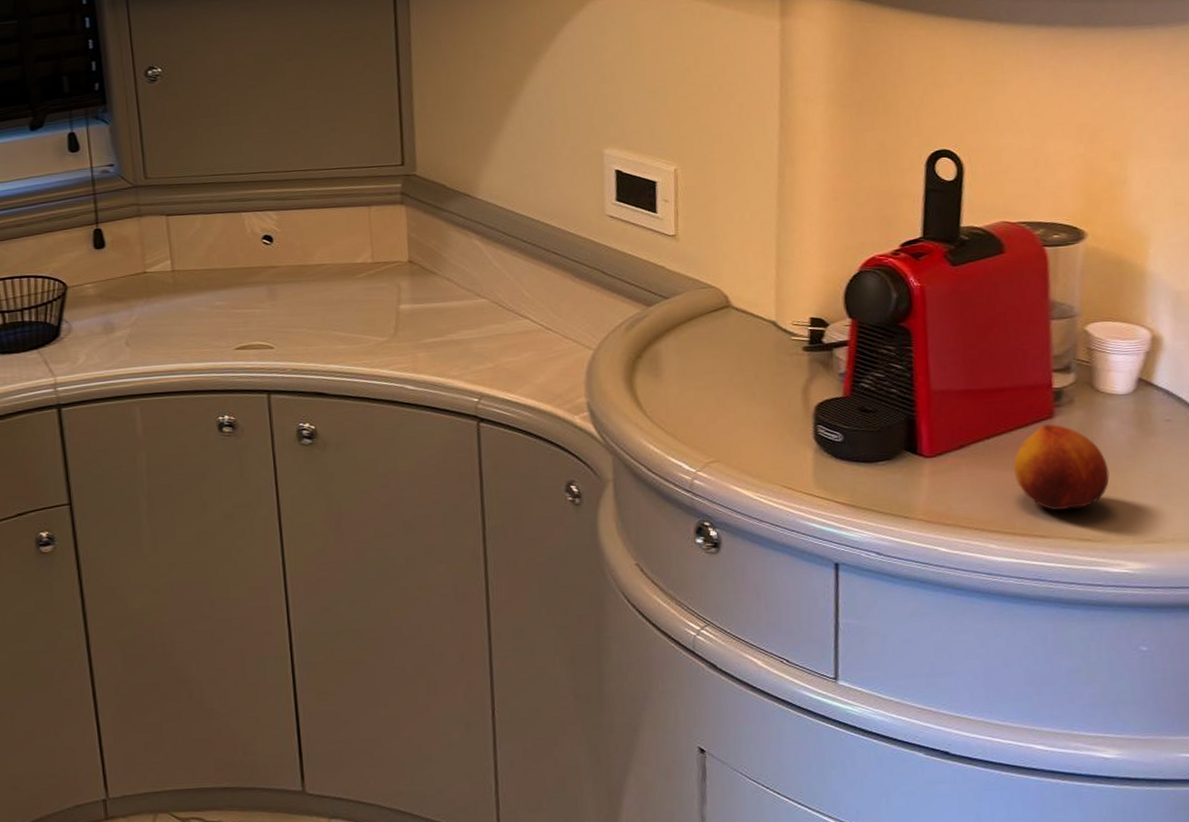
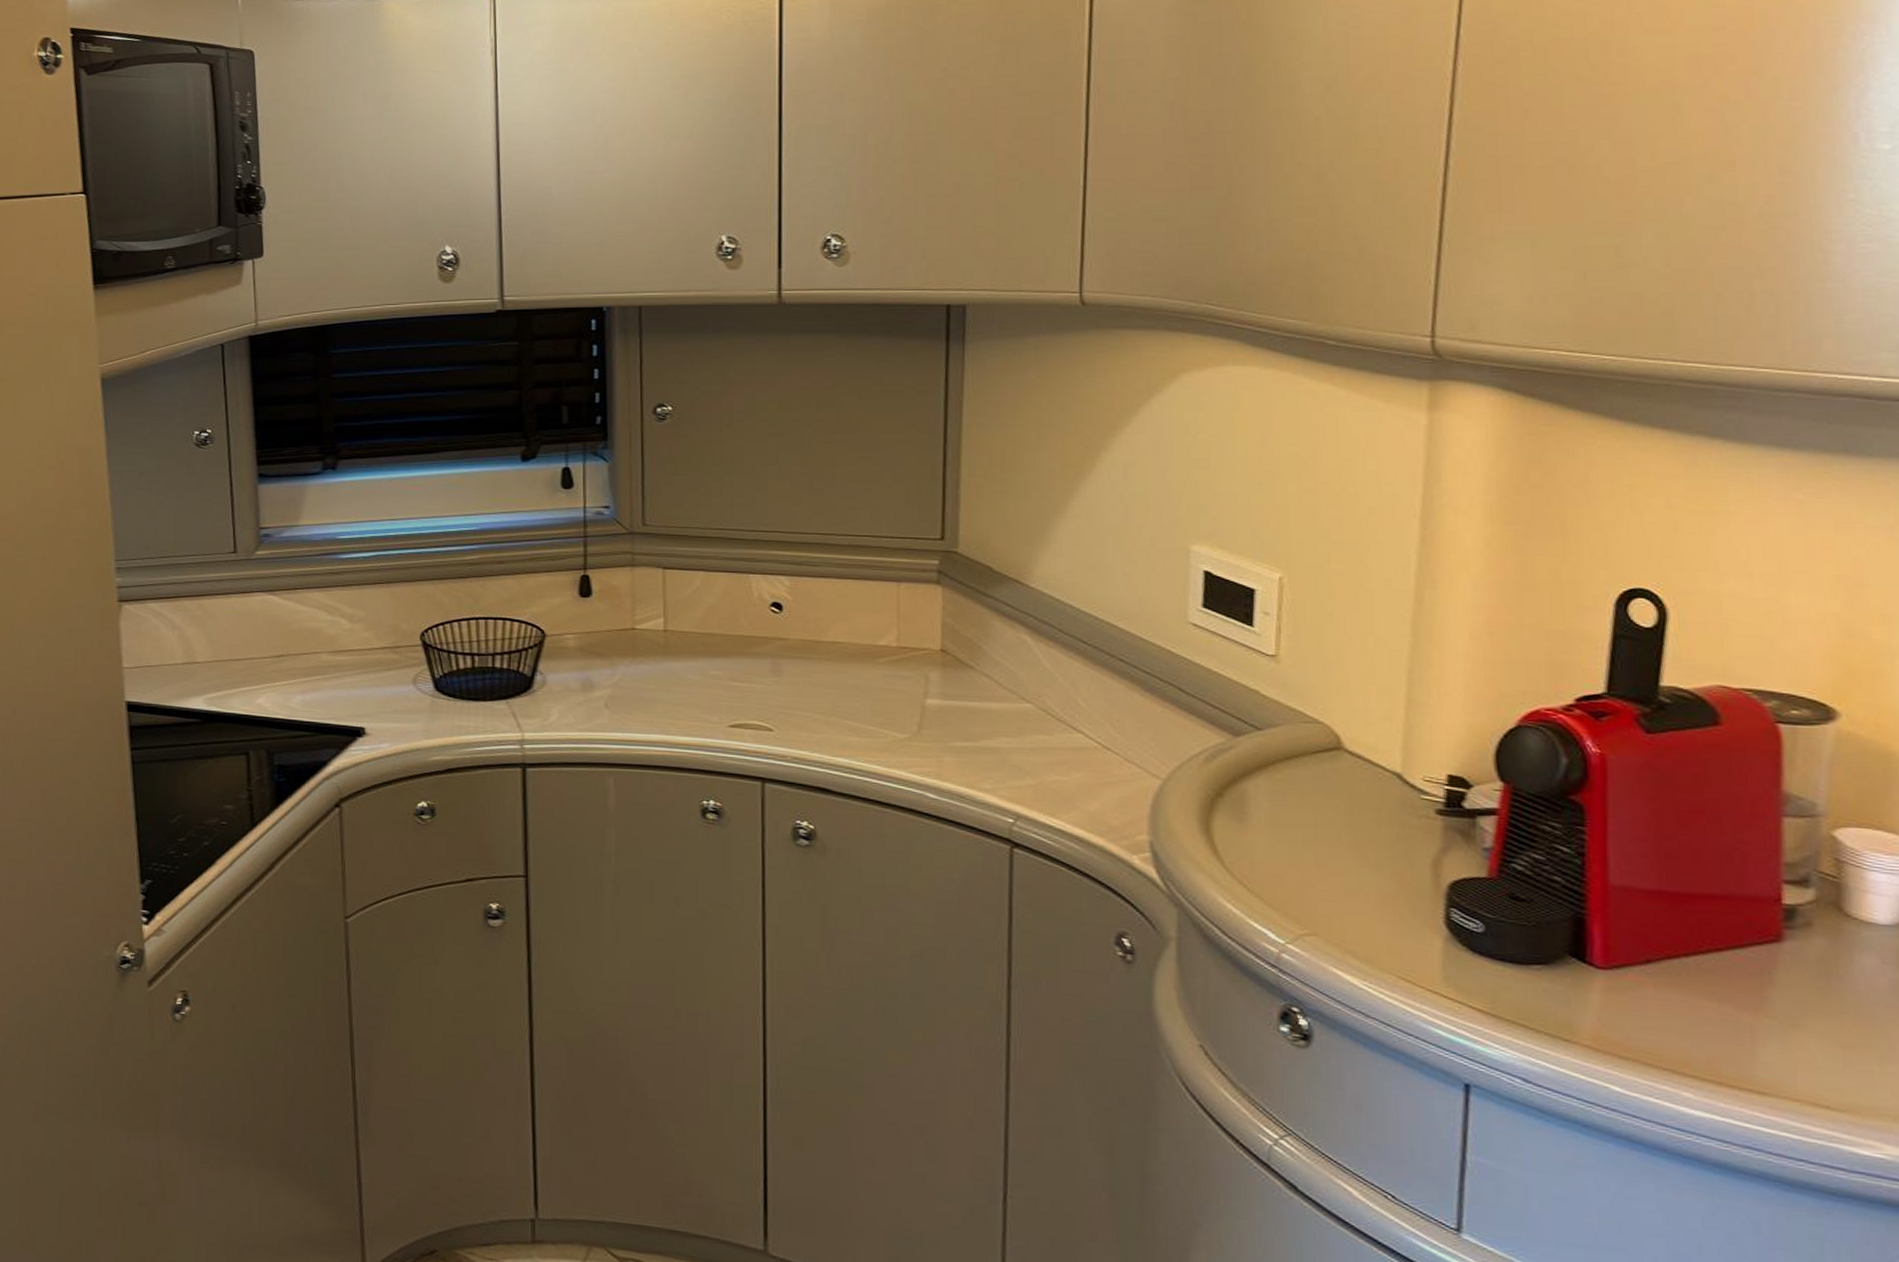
fruit: present [1013,424,1110,511] -> none [1721,948,1862,1064]

